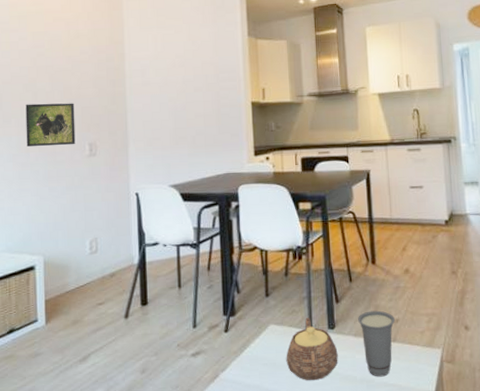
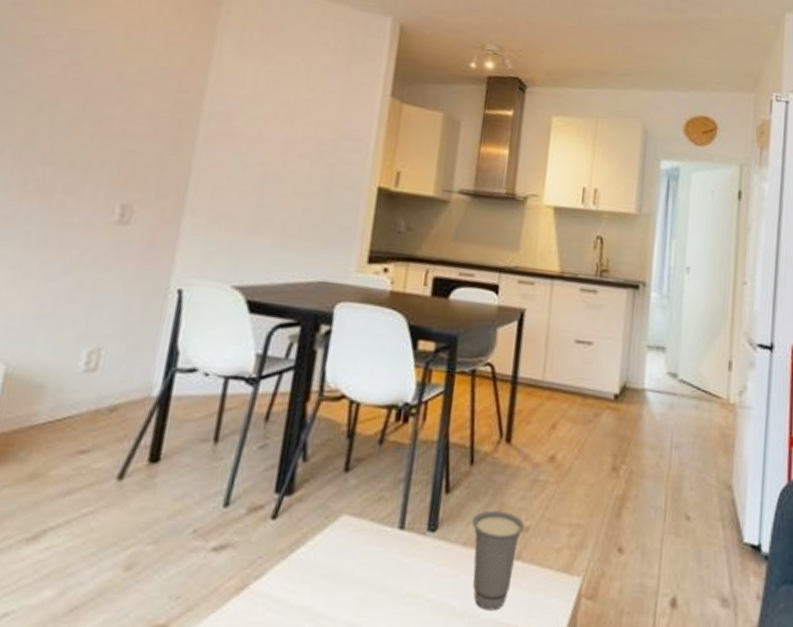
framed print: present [25,103,76,146] -> none [20,129,113,202]
teapot: present [286,318,338,381] -> none [355,510,435,608]

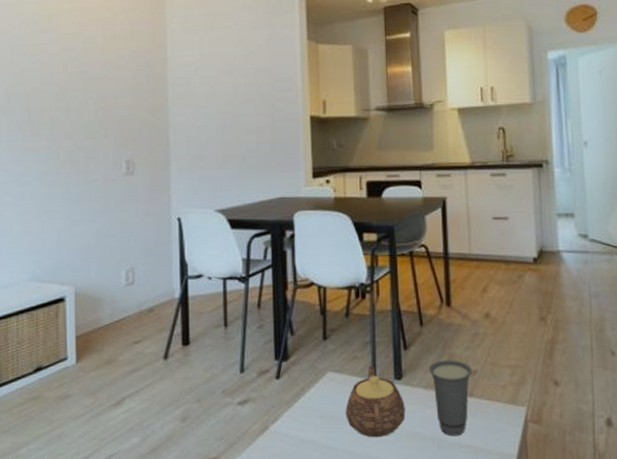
teapot: none [355,510,435,608] -> present [345,365,405,438]

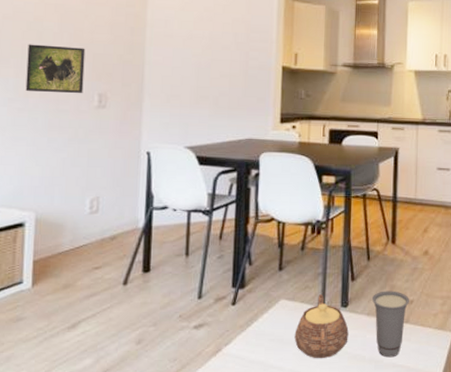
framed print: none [56,114,111,163] -> present [25,44,86,93]

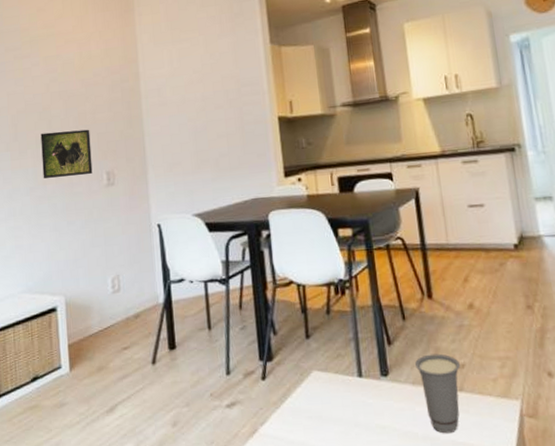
teapot: present [294,294,349,359] -> none [333,363,395,438]

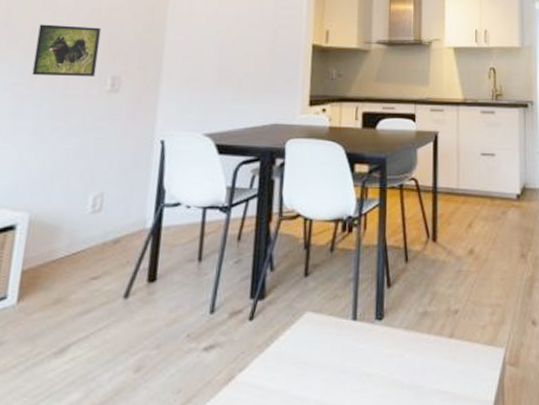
cup: present [414,353,461,434] -> none [410,298,455,382]

